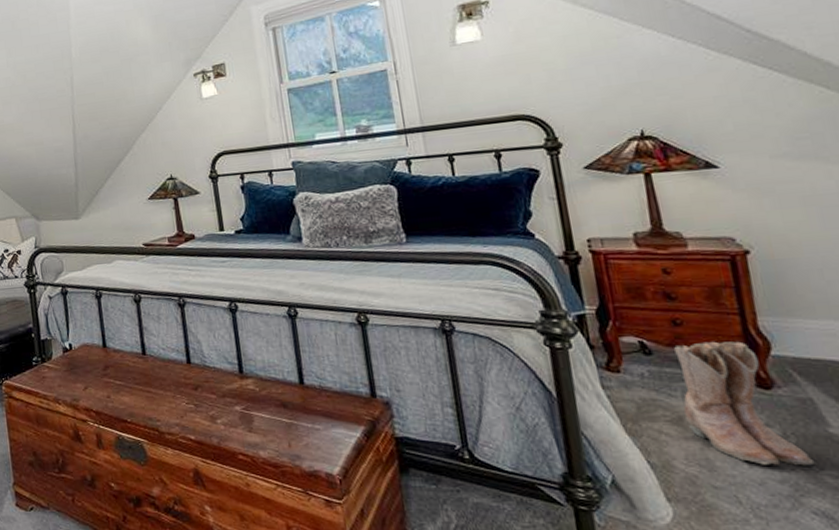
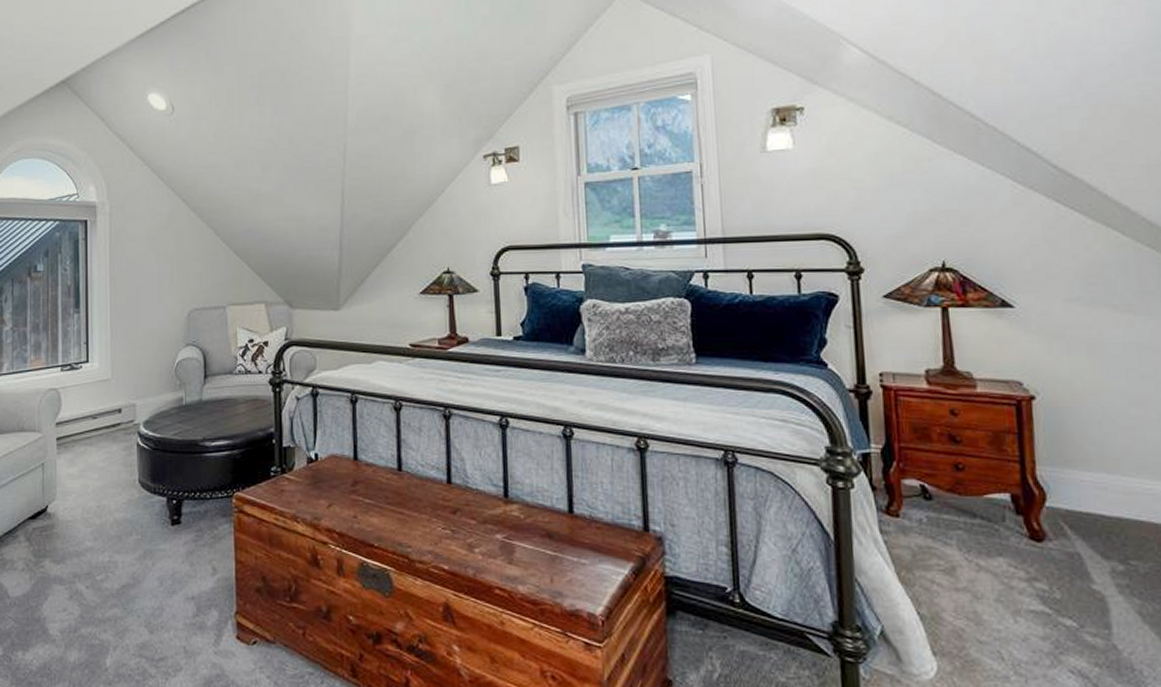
boots: present [674,341,815,466] -> none [954,489,1077,623]

